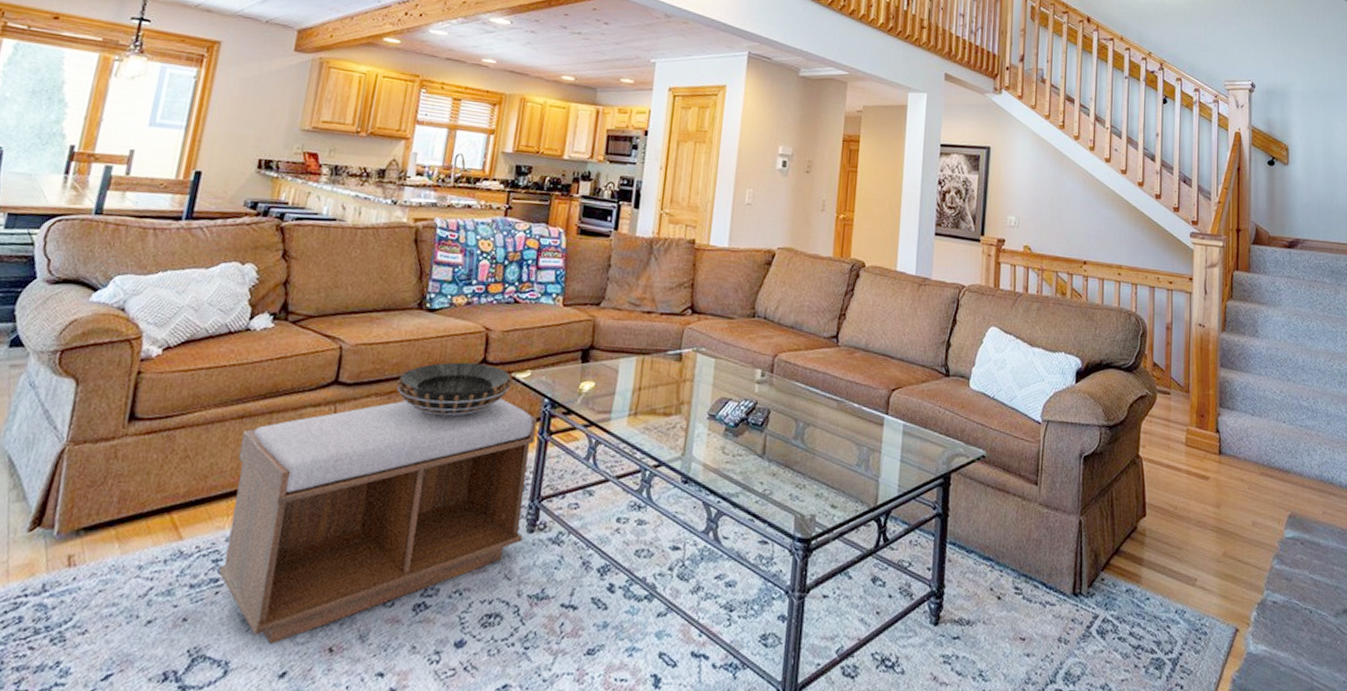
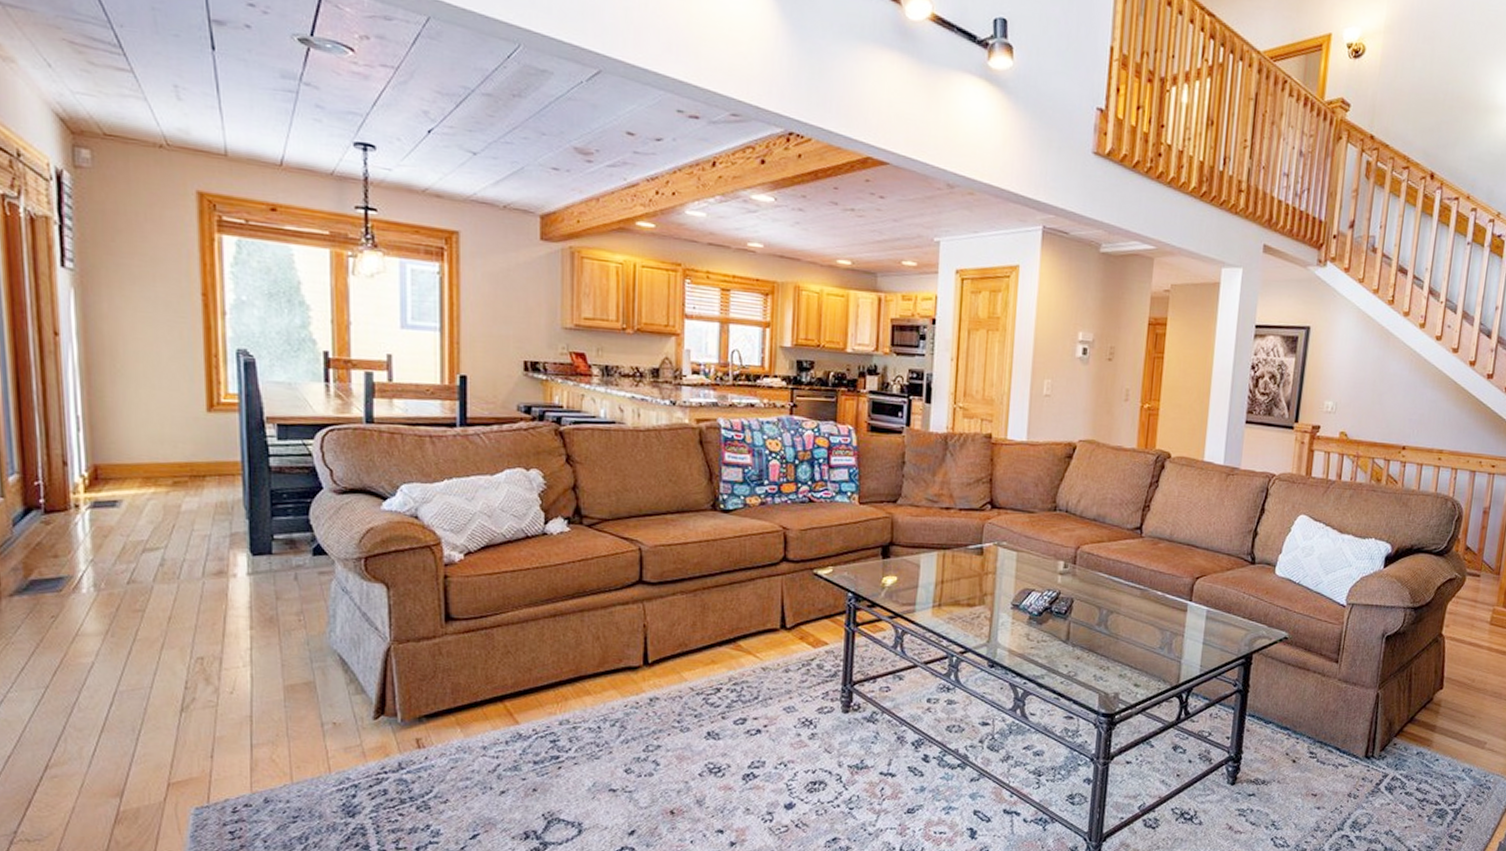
bench: present [219,398,537,645] -> none [558,594,842,809]
decorative bowl: present [396,362,512,416] -> none [700,560,815,611]

